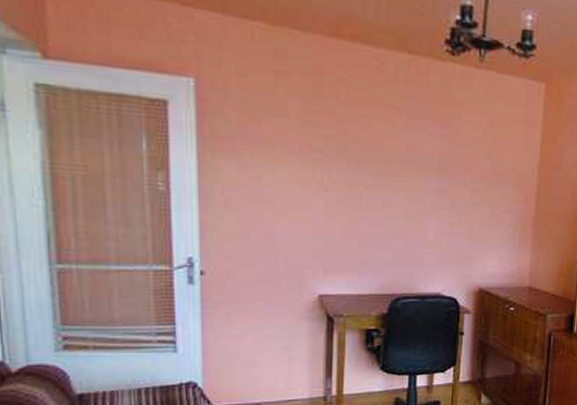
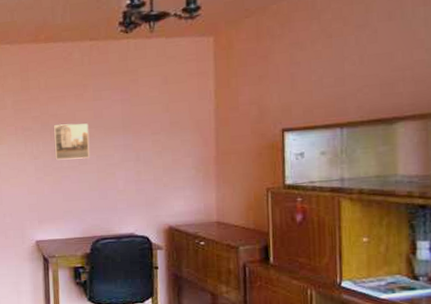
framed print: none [352,151,398,199] -> present [53,123,89,160]

